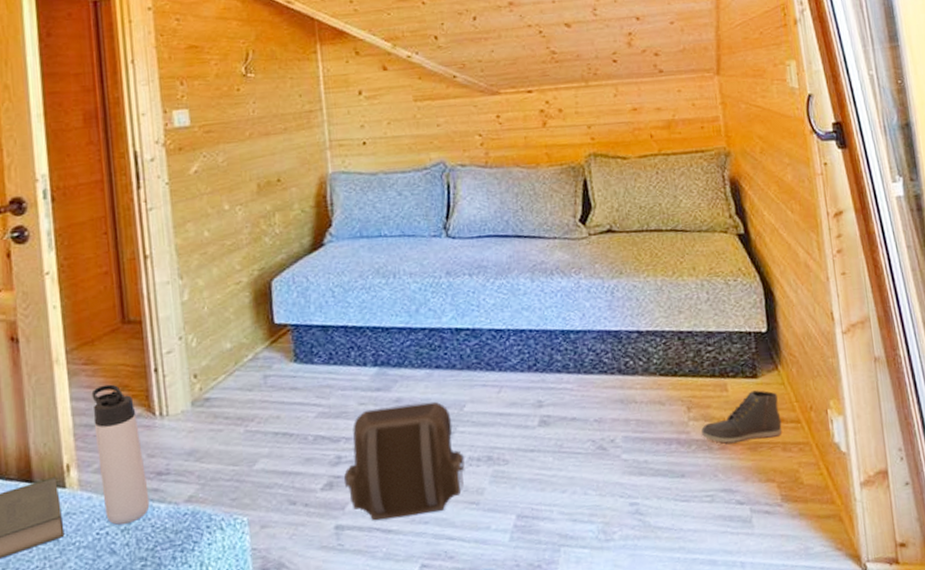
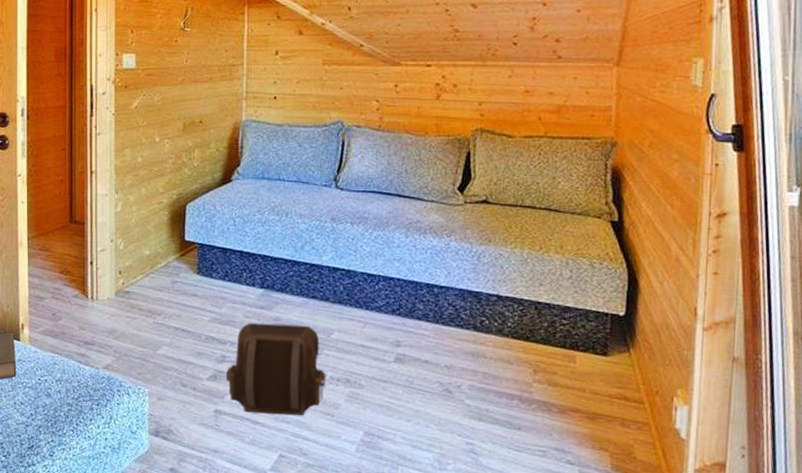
thermos bottle: present [91,384,150,526] -> none [43,268,78,377]
sneaker: present [701,390,782,444] -> none [543,367,625,412]

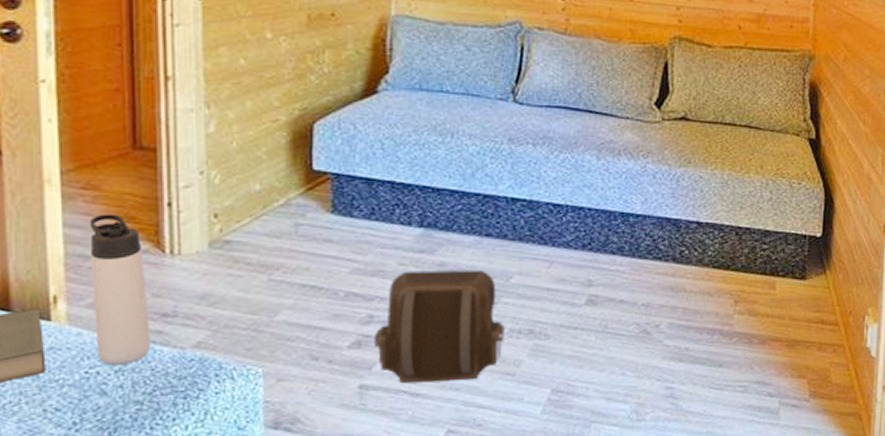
thermos bottle: none [43,268,78,377] -> present [89,214,151,366]

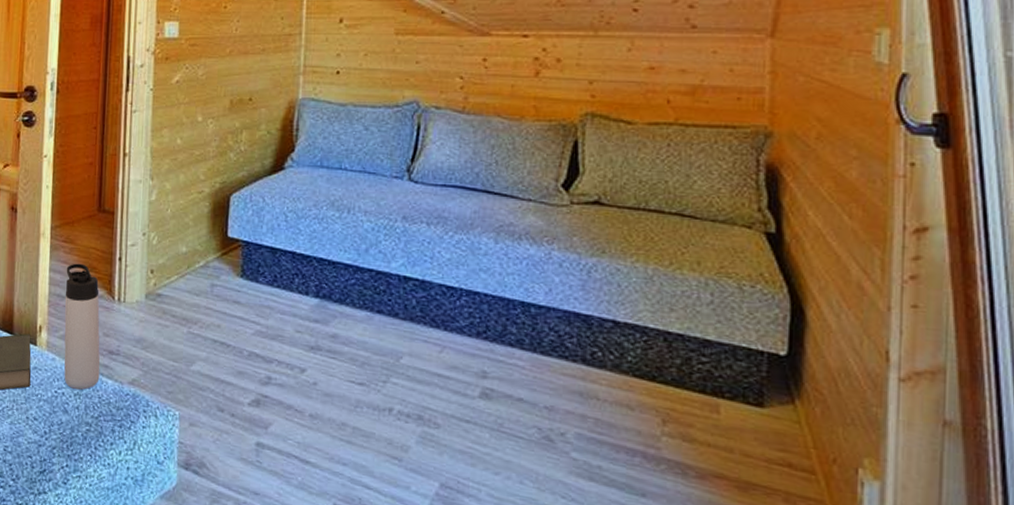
backpack: present [373,269,505,384] -> none [270,338,393,458]

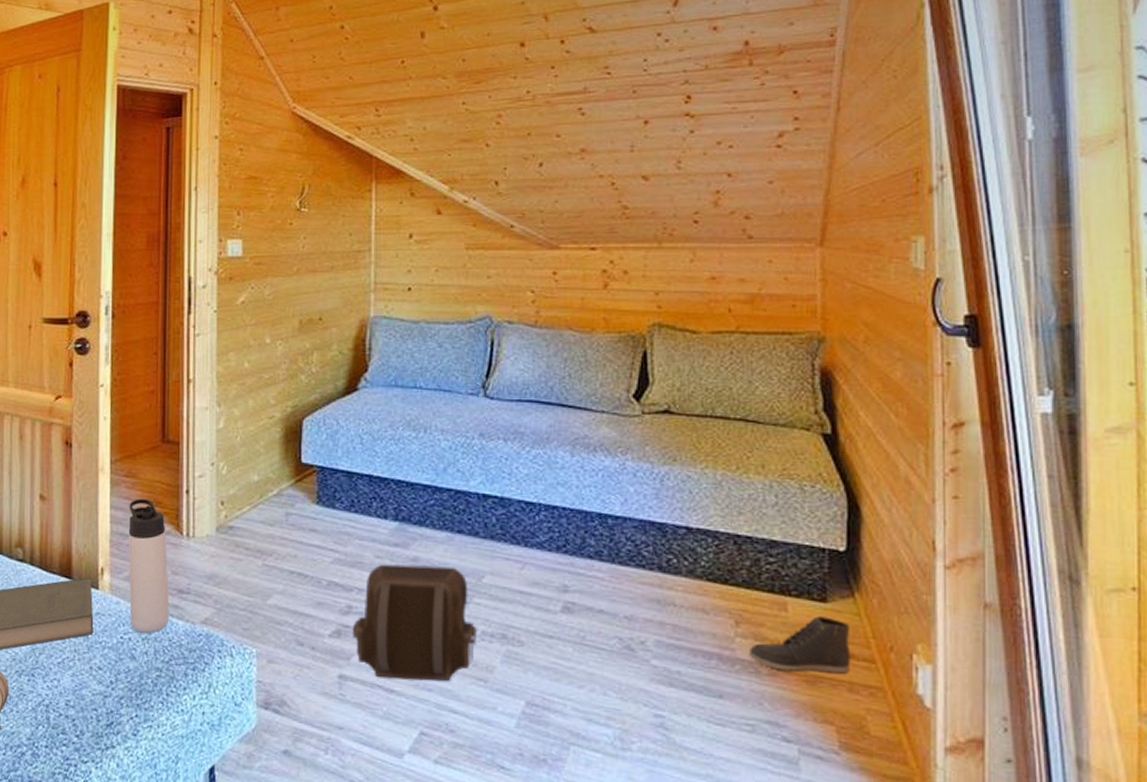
backpack: none [270,338,393,458] -> present [352,564,477,682]
sneaker: none [675,421,788,483] -> present [748,616,851,674]

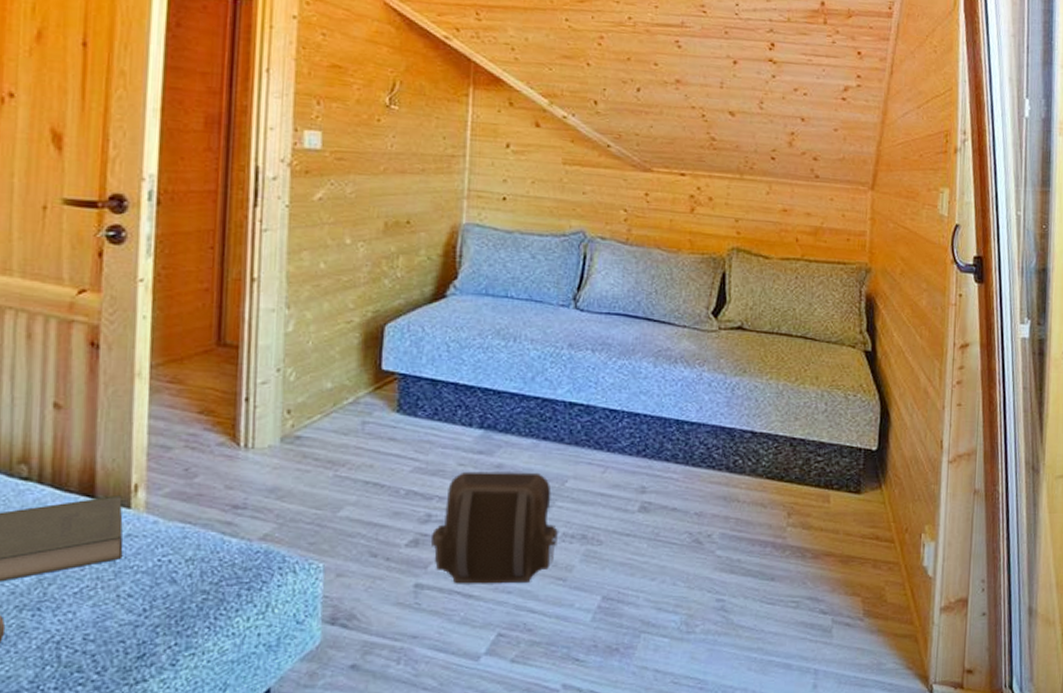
thermos bottle: present [128,498,170,634] -> none [170,407,221,555]
sneaker: present [748,616,851,674] -> none [797,506,876,553]

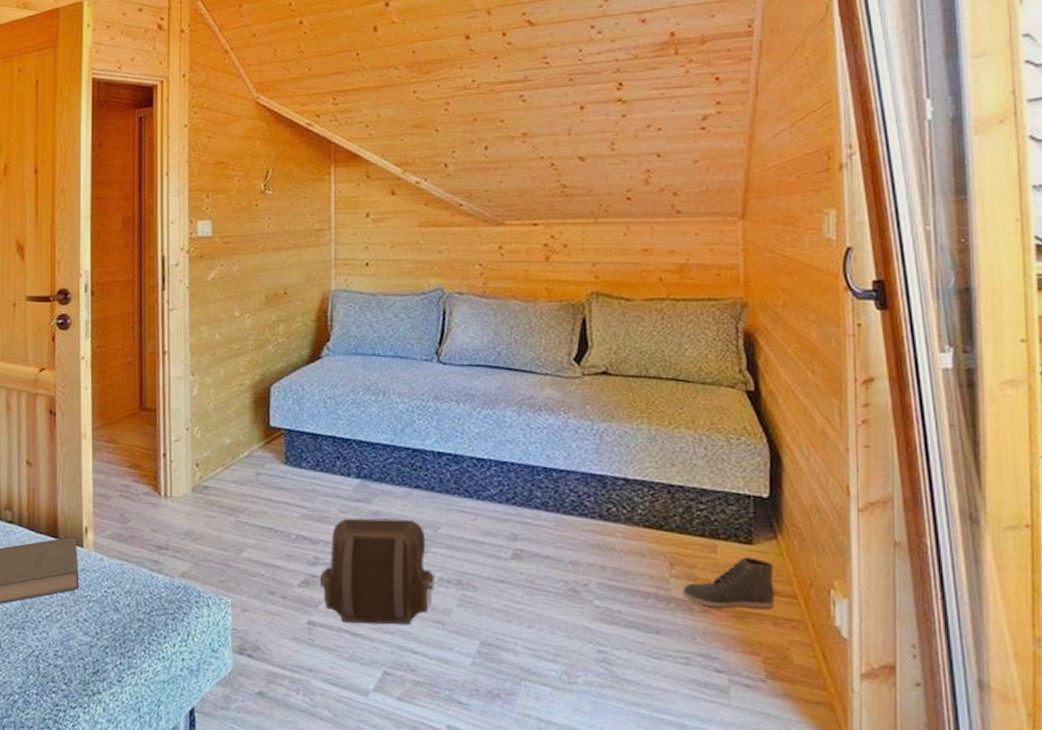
sneaker: none [797,506,876,553] -> present [682,557,775,609]

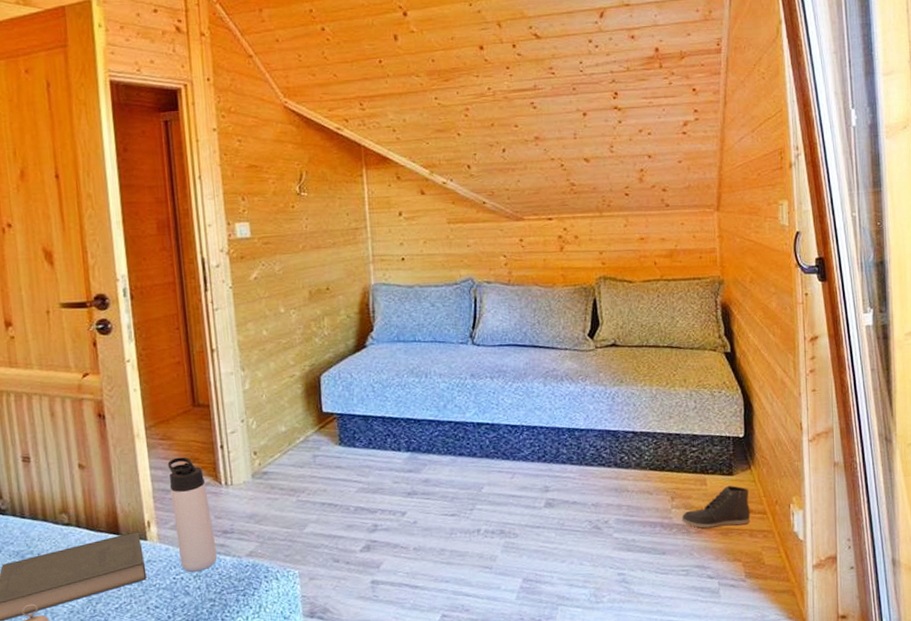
thermos bottle: none [110,462,150,588] -> present [167,457,217,573]
backpack: present [319,518,434,625] -> none [379,483,481,578]

